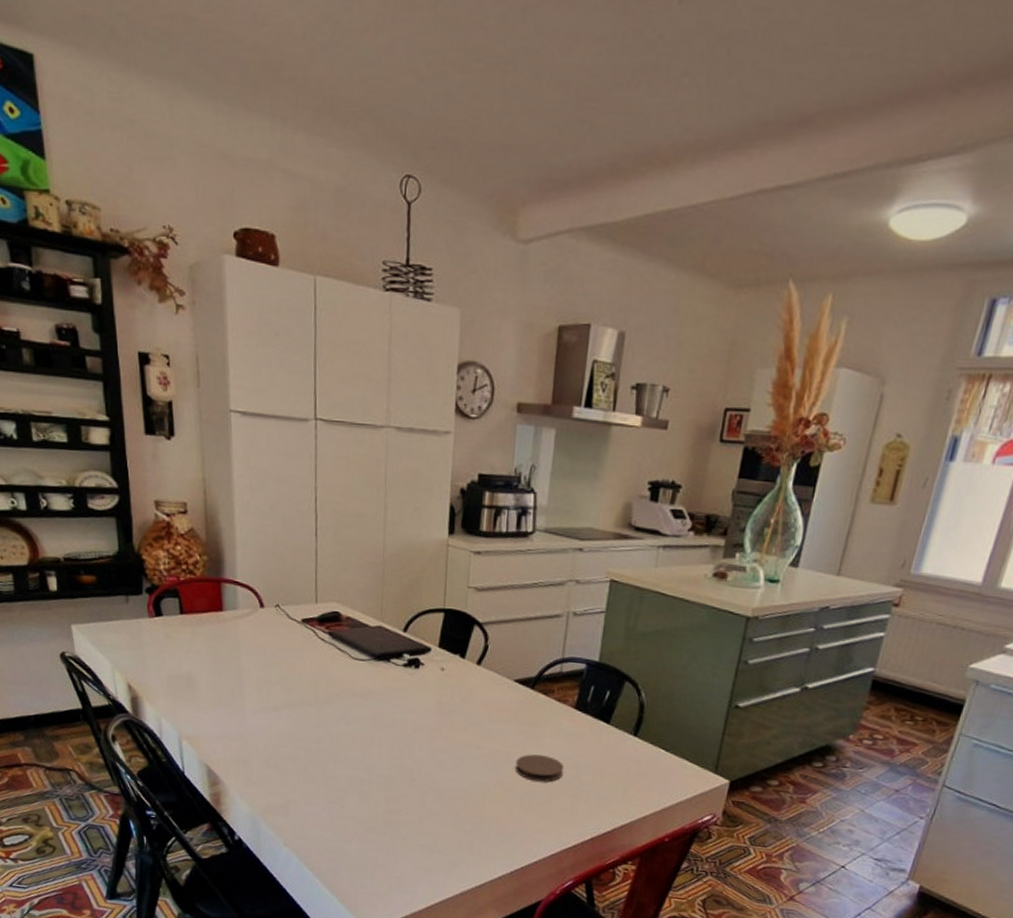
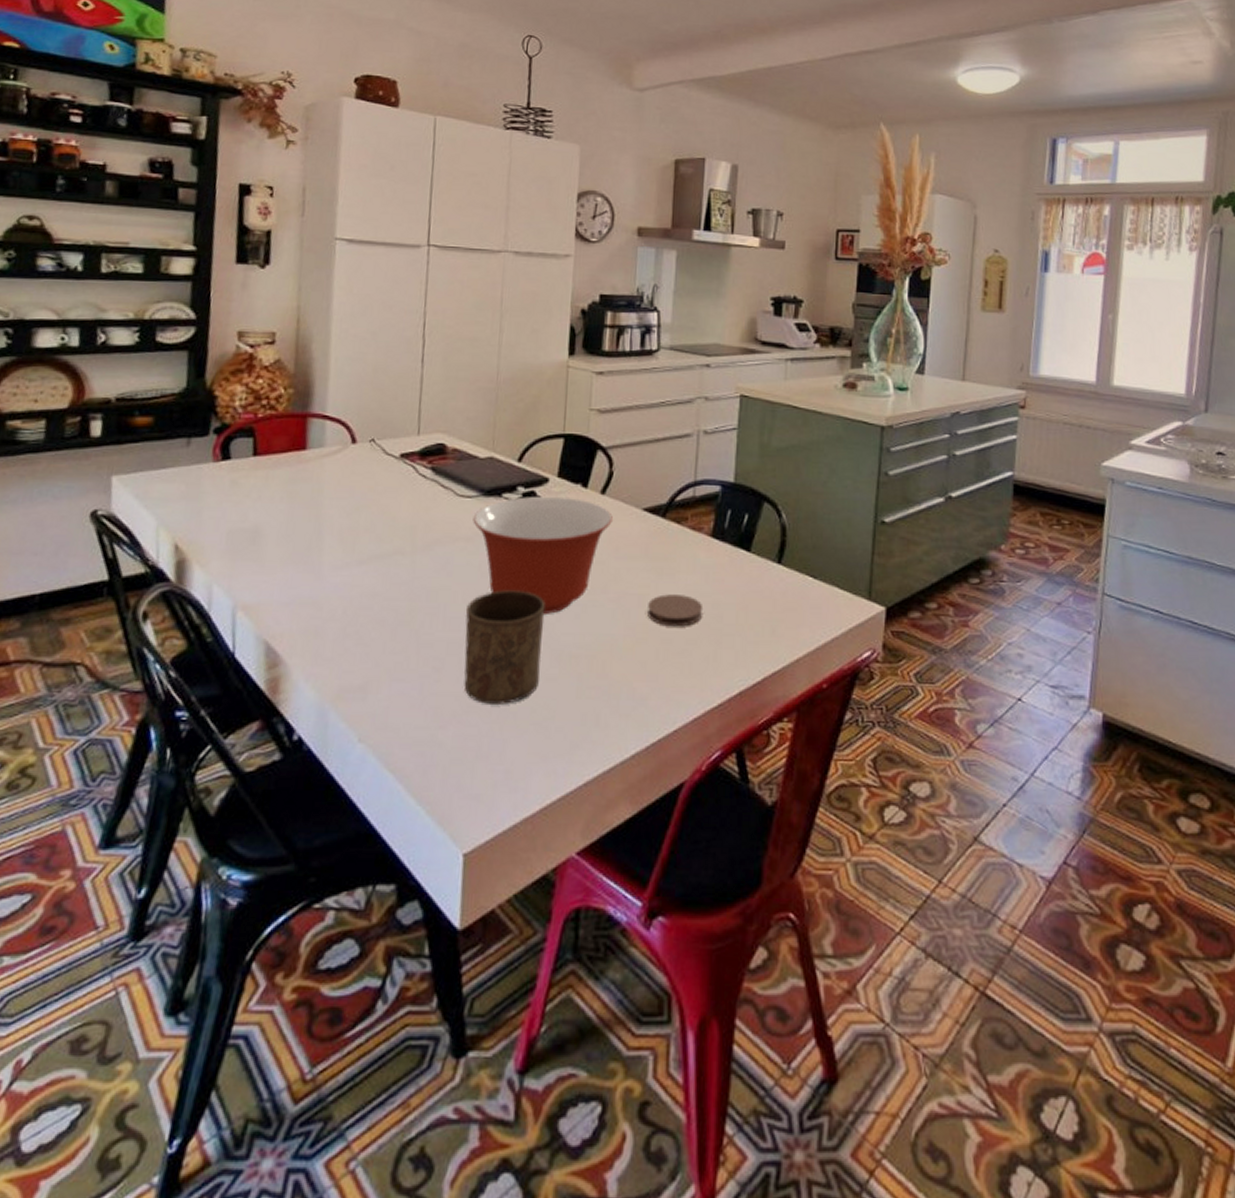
cup: none [363,740,429,829] -> present [464,590,546,704]
mixing bowl: none [366,663,487,763] -> present [473,496,613,614]

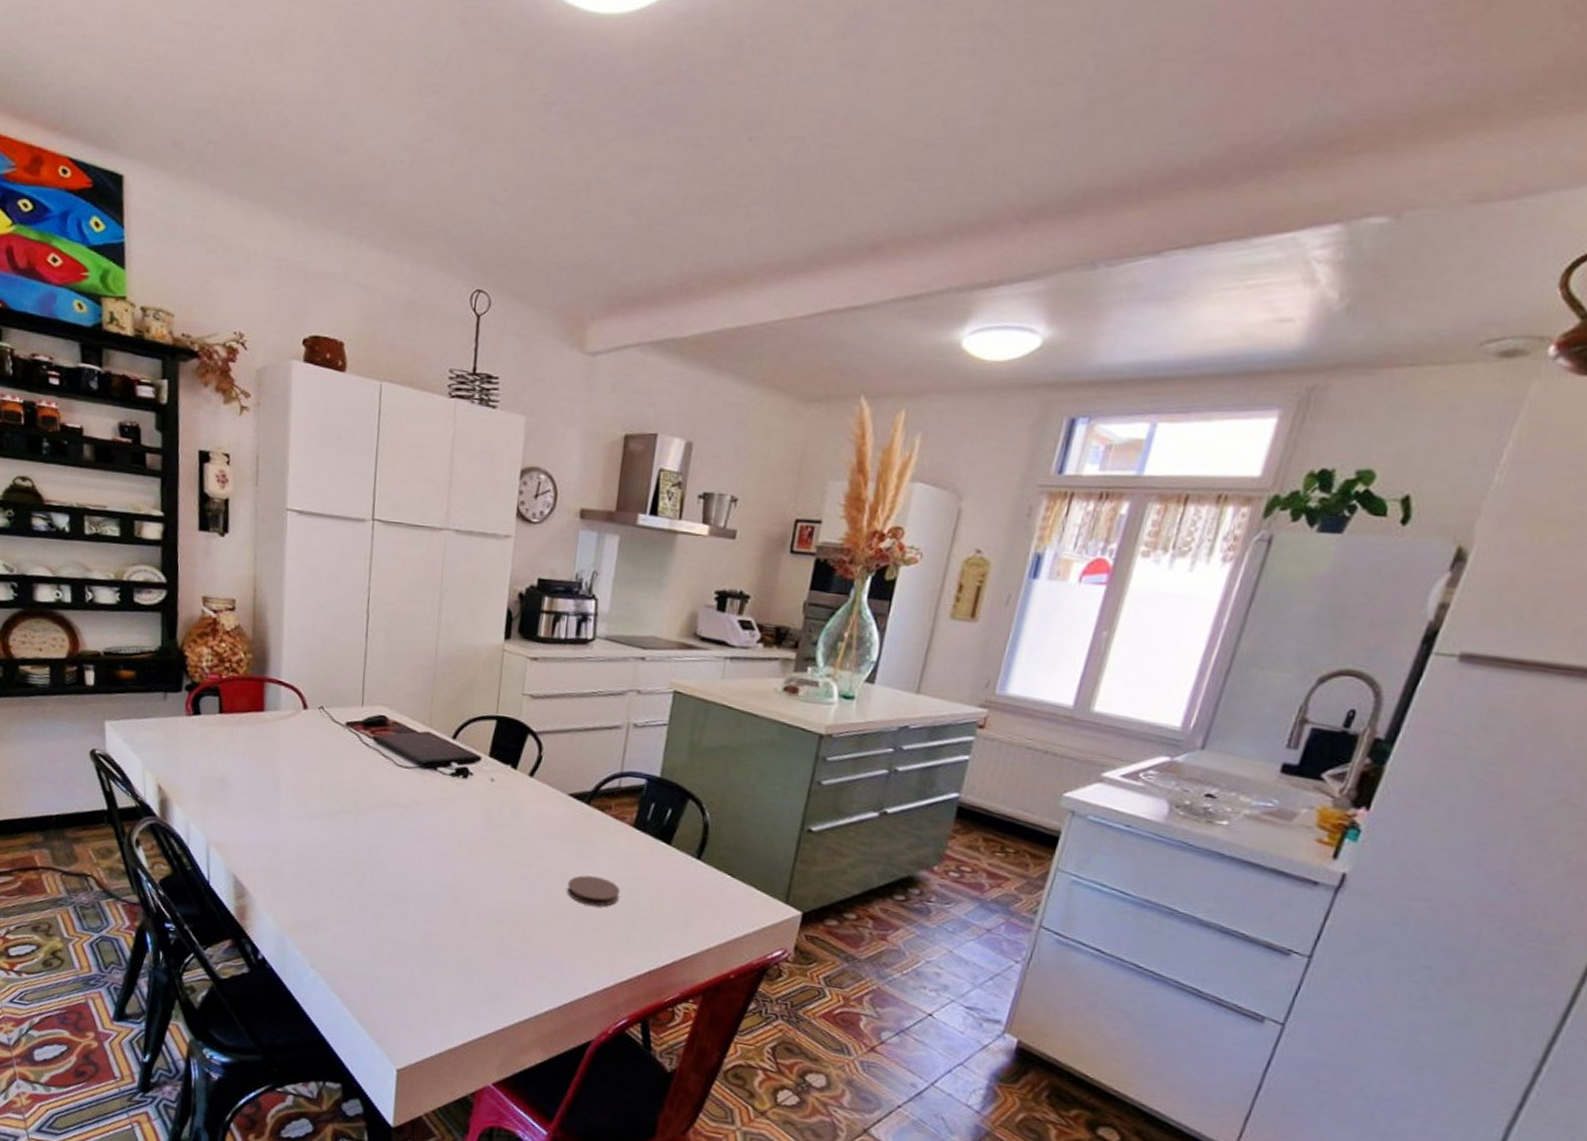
cup: present [464,590,546,704] -> none [399,854,474,954]
mixing bowl: present [473,496,613,614] -> none [410,772,540,881]

